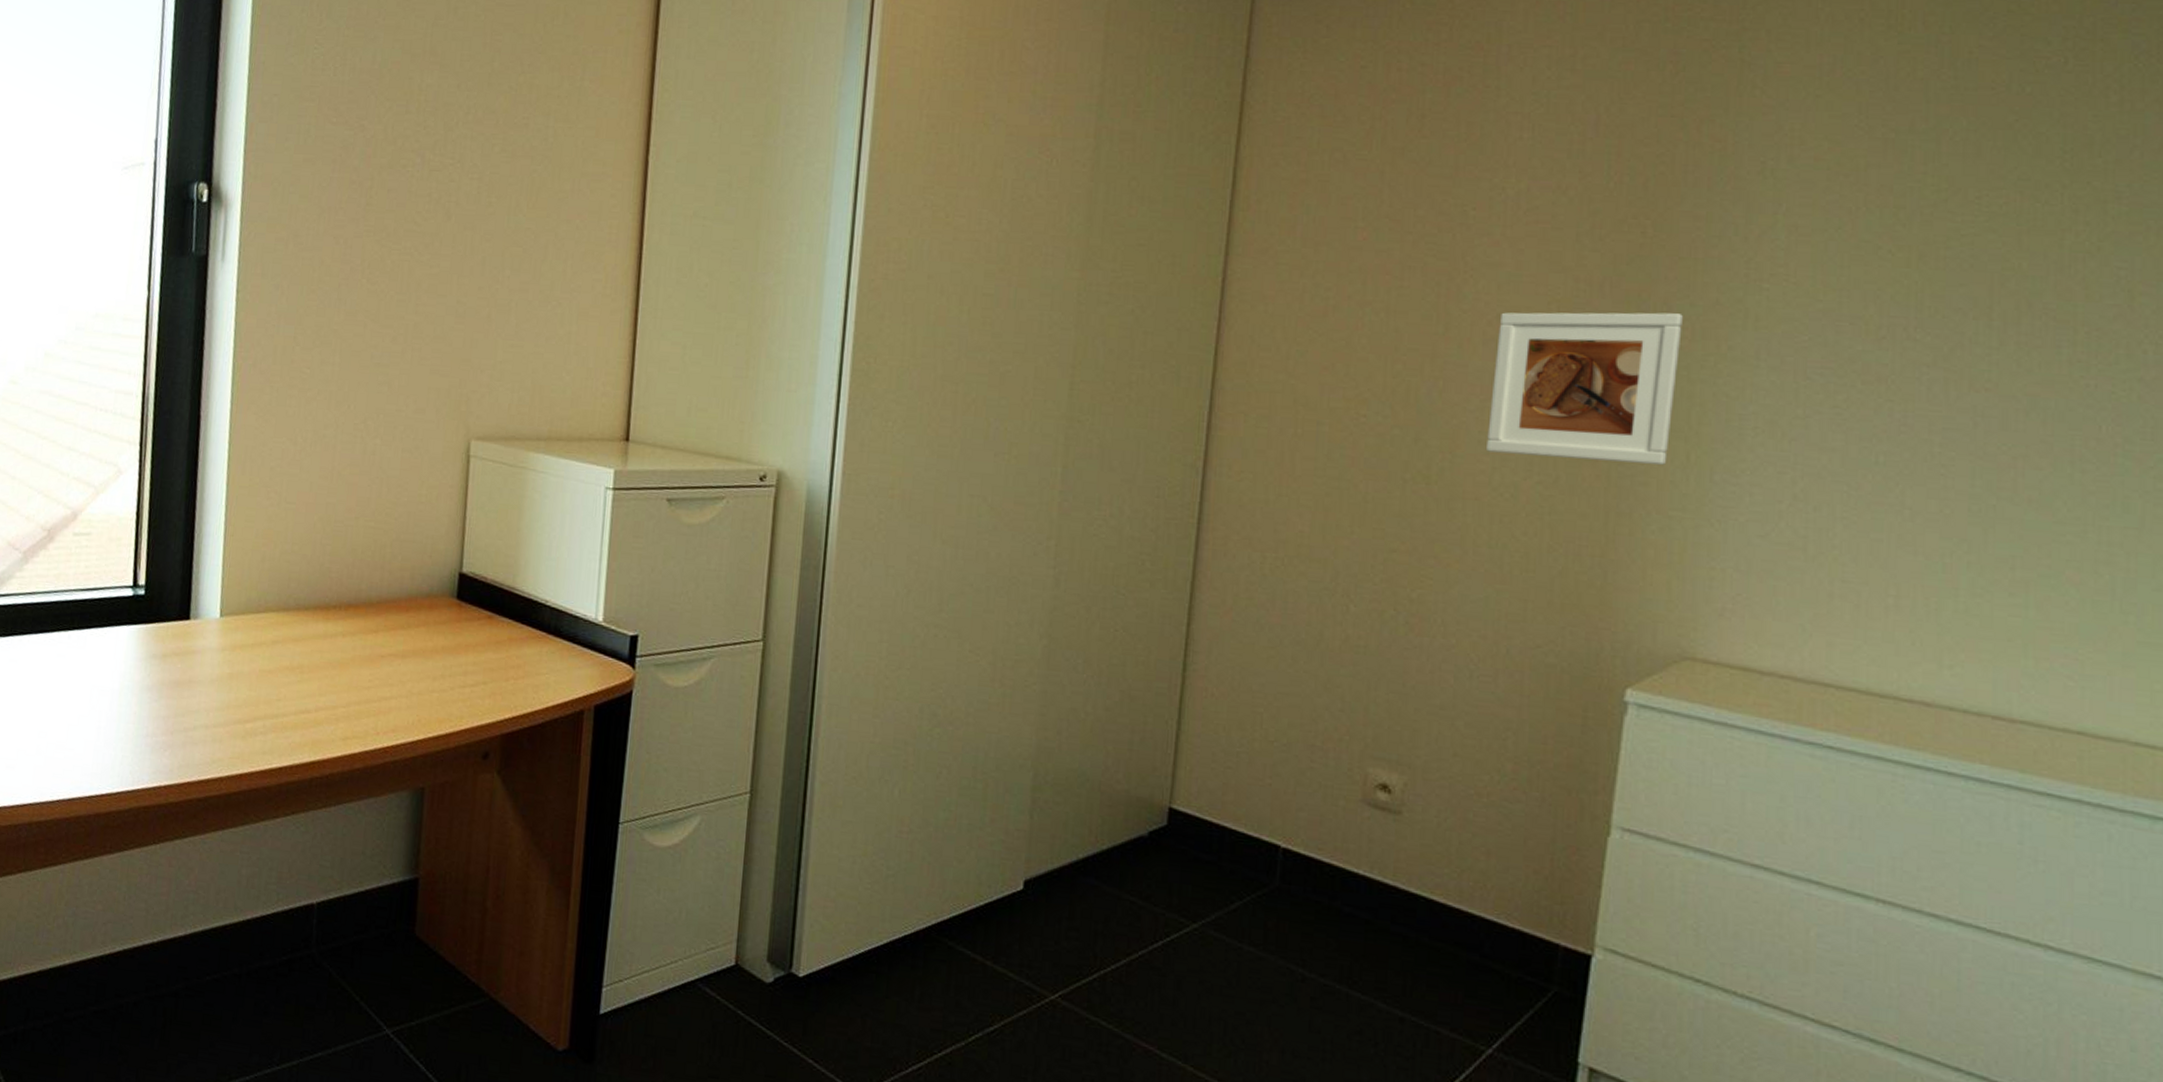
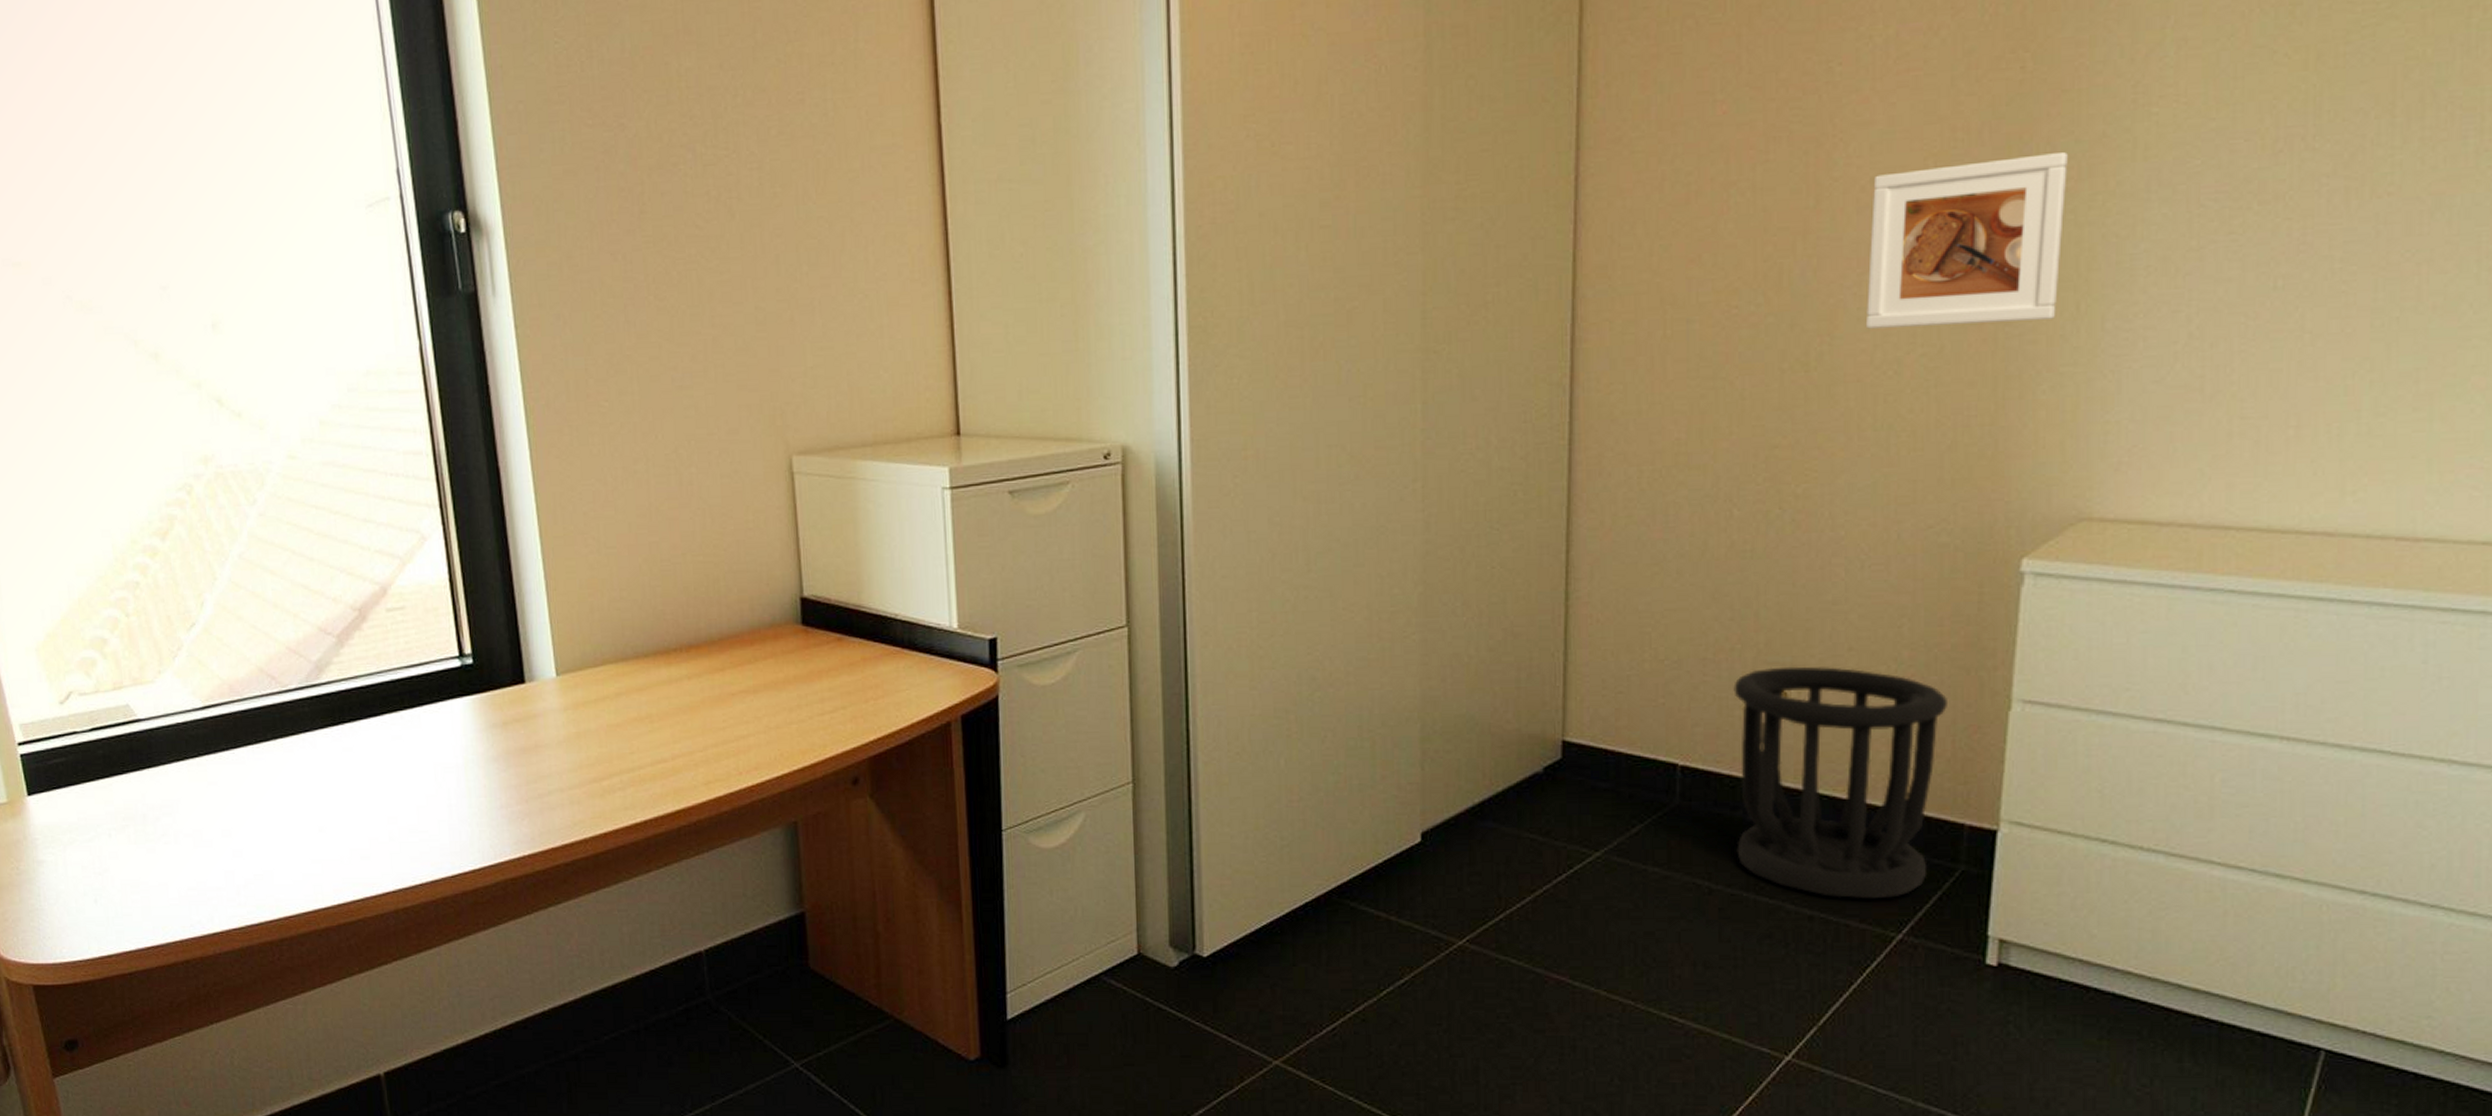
wastebasket: none [1332,762,1548,1011] -> present [1733,666,1947,899]

